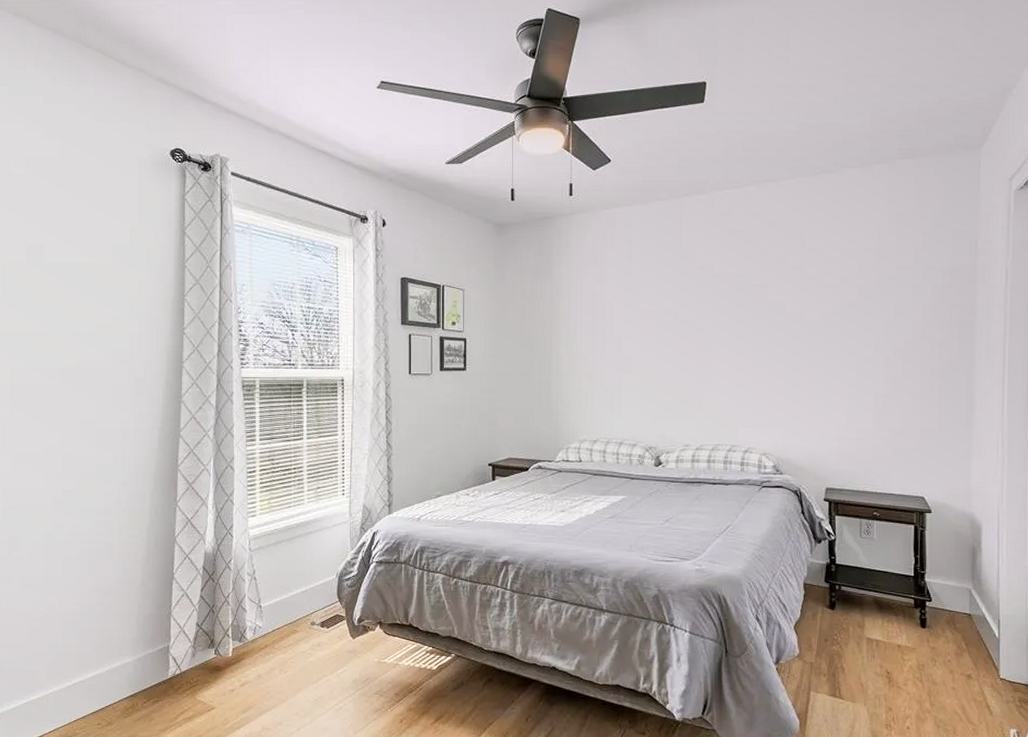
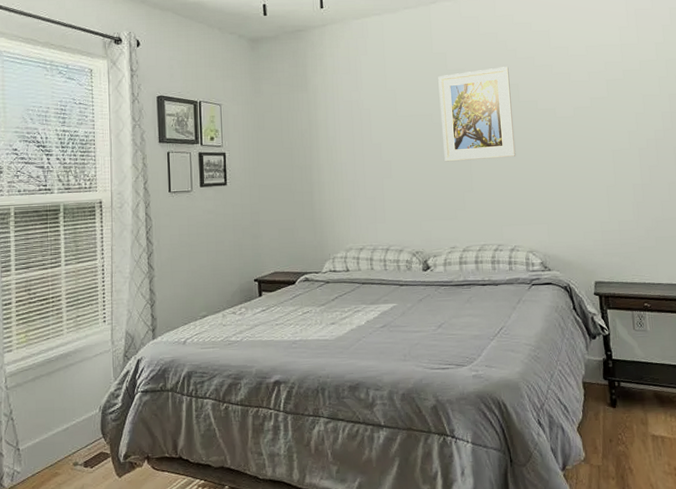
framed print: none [684,266,759,360] -> present [438,67,516,162]

